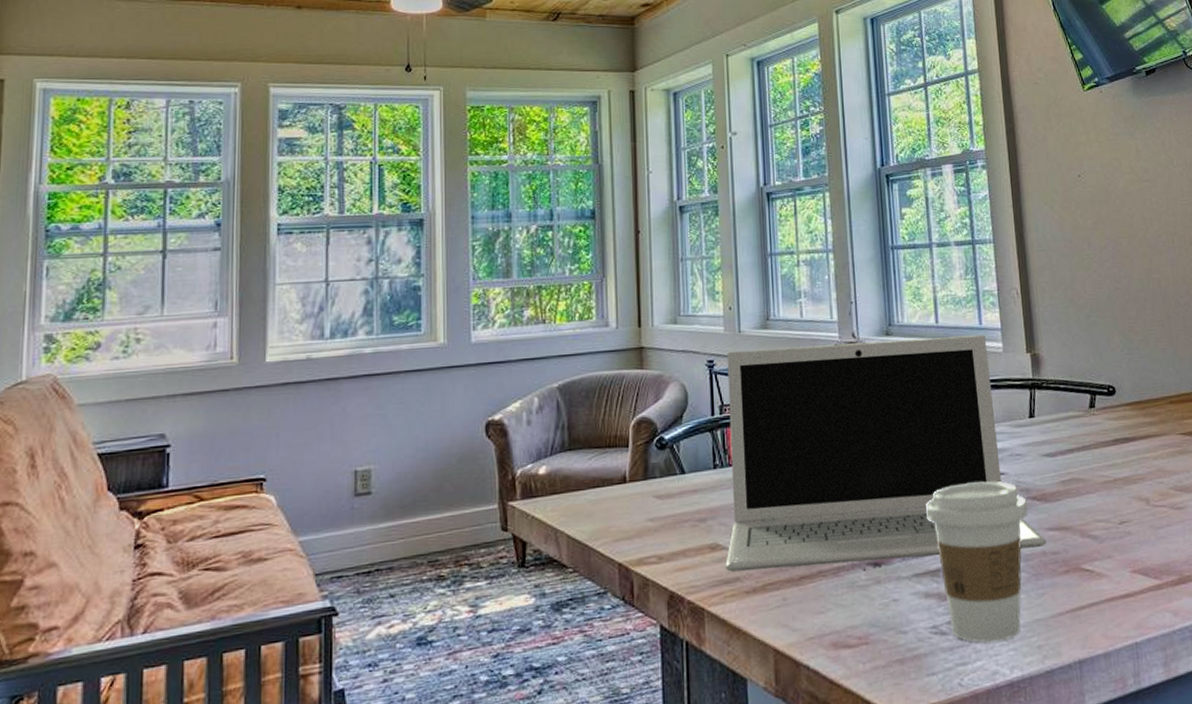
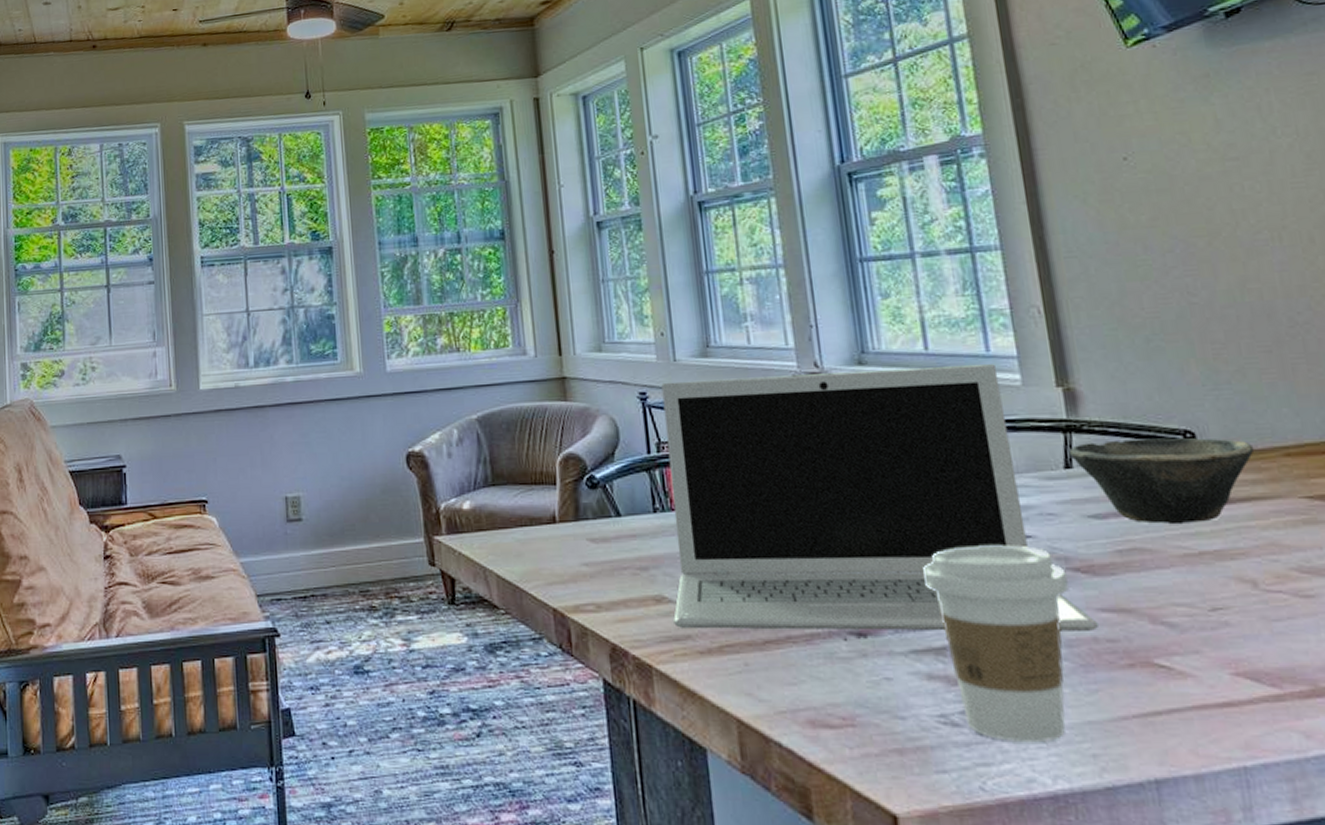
bowl: none [1032,391,1151,459] -> present [1069,437,1255,525]

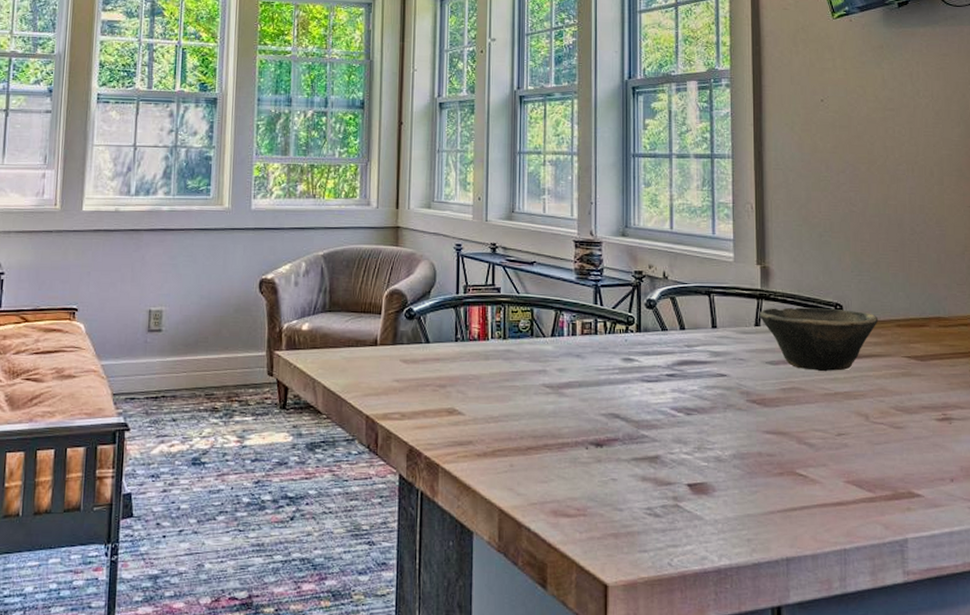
laptop: present [661,364,1098,631] -> none [460,237,763,447]
coffee cup: present [922,545,1069,743] -> none [648,380,746,530]

